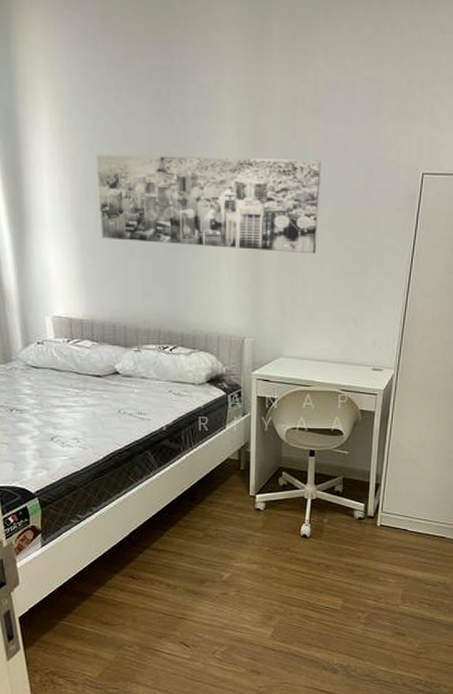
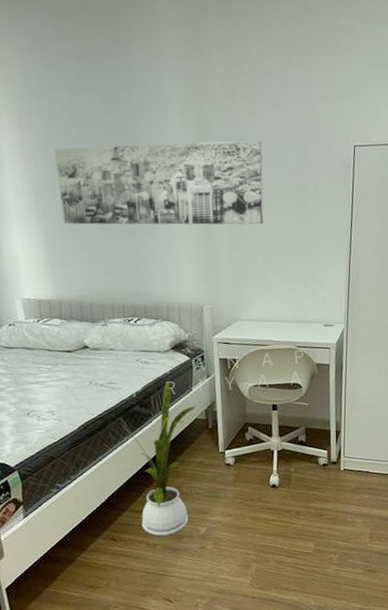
house plant: none [147,415,229,579] -> present [120,380,197,537]

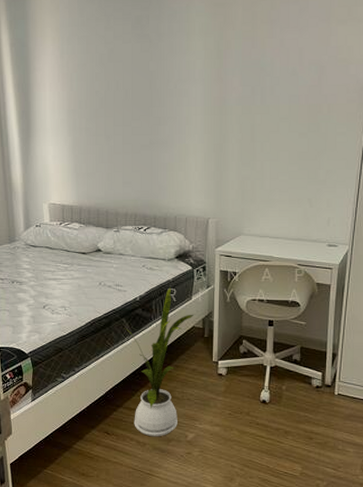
wall art: present [55,141,264,225] -> none [89,63,278,144]

